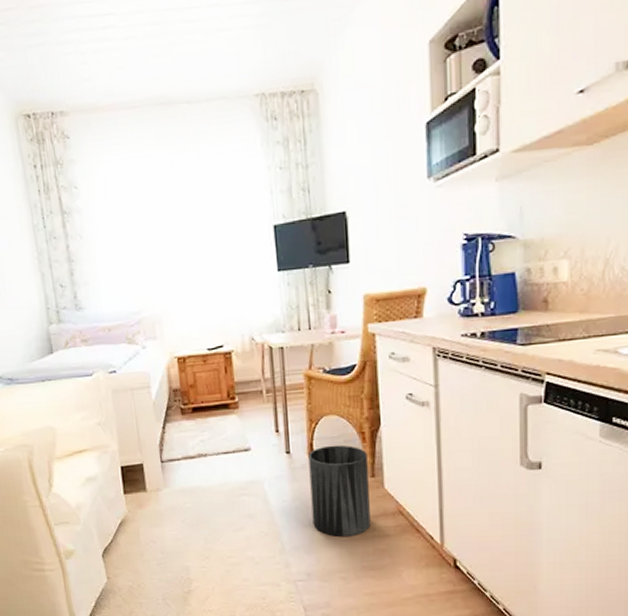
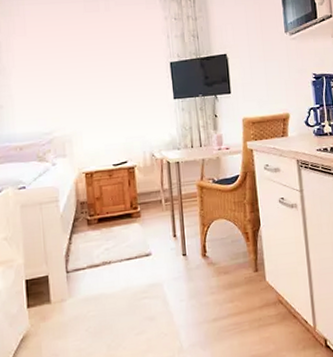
trash can: present [308,445,371,537] -> none [202,245,257,330]

